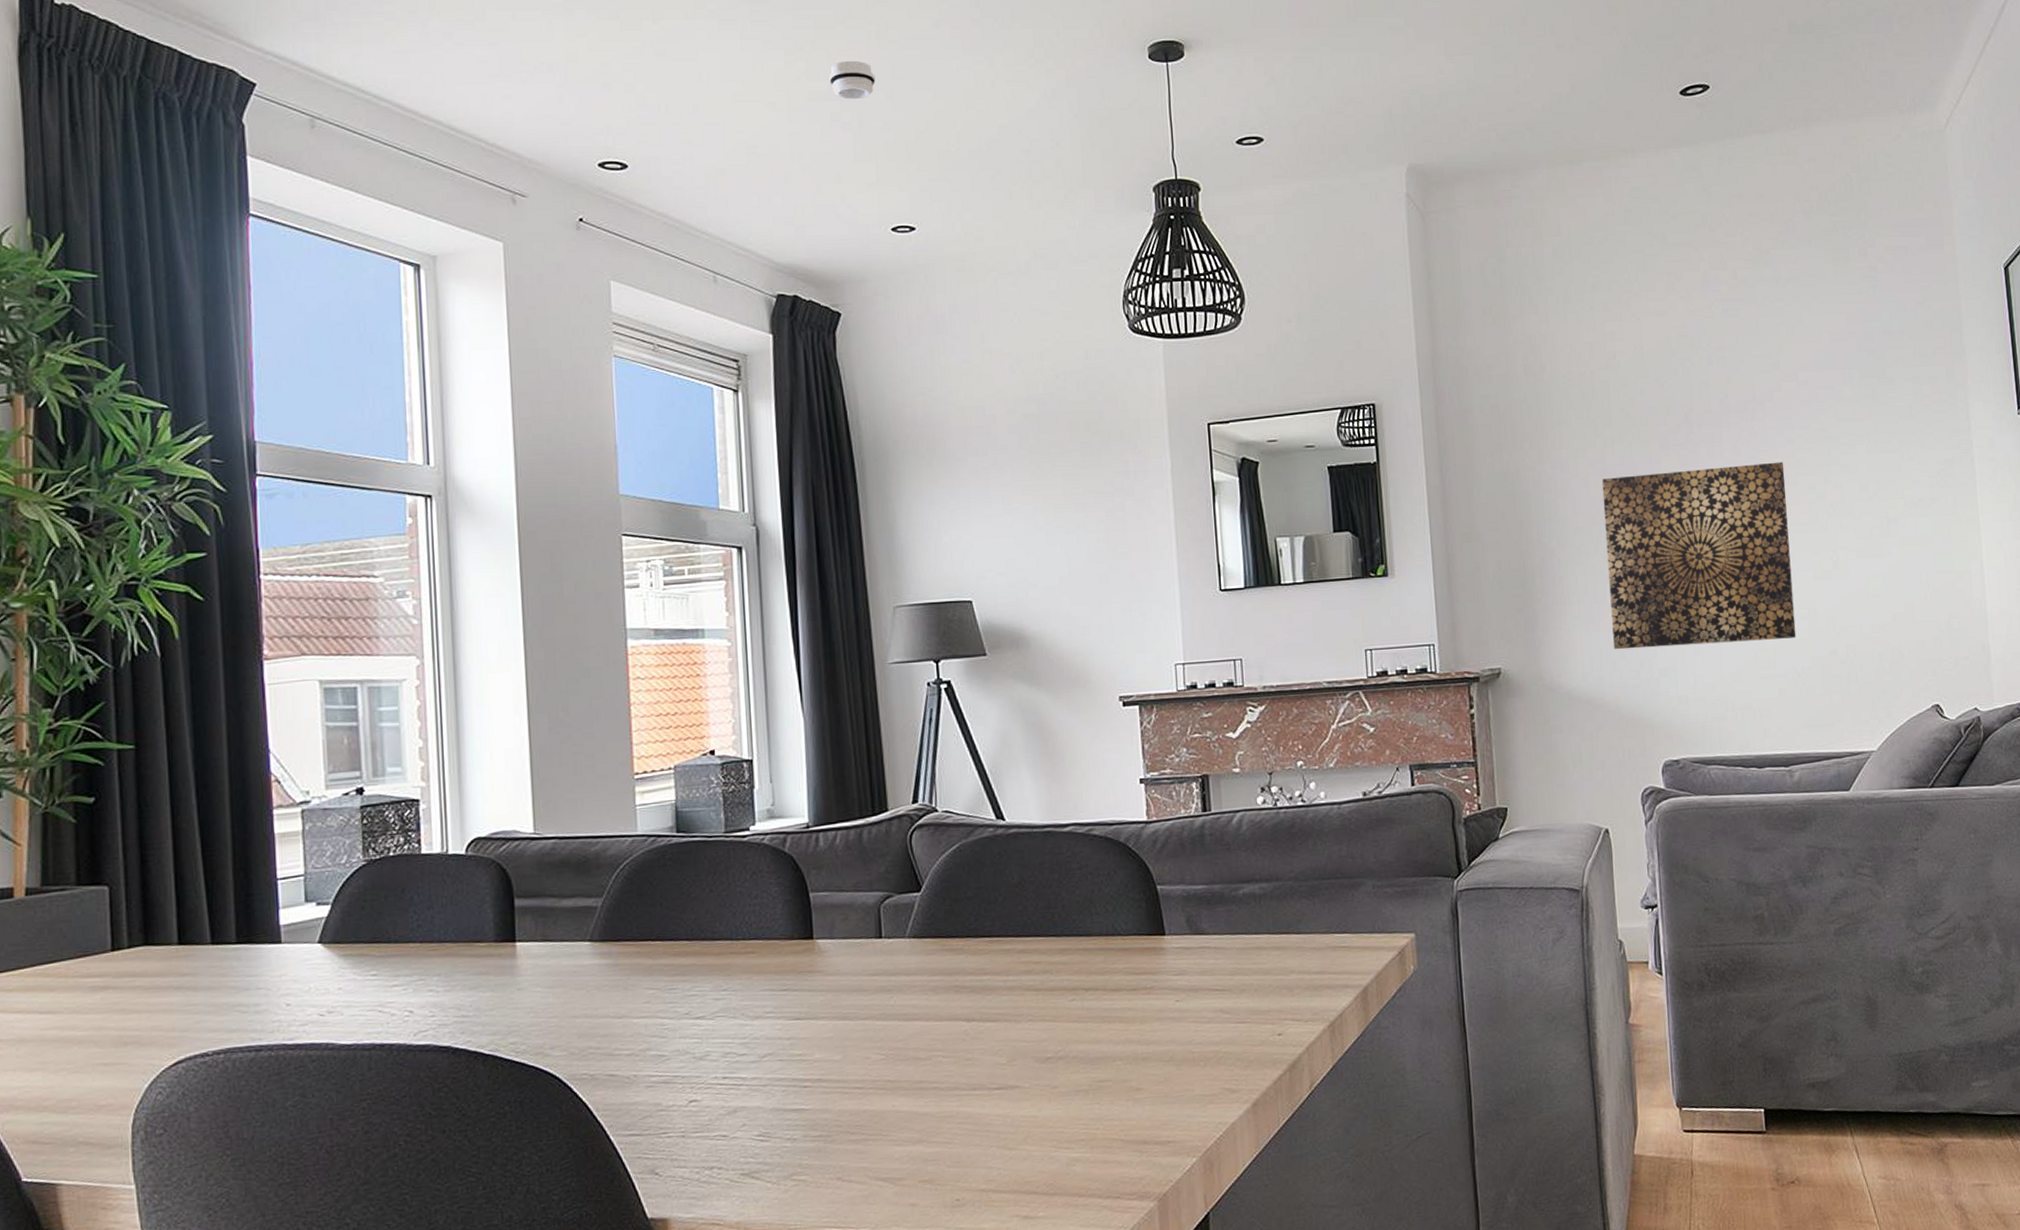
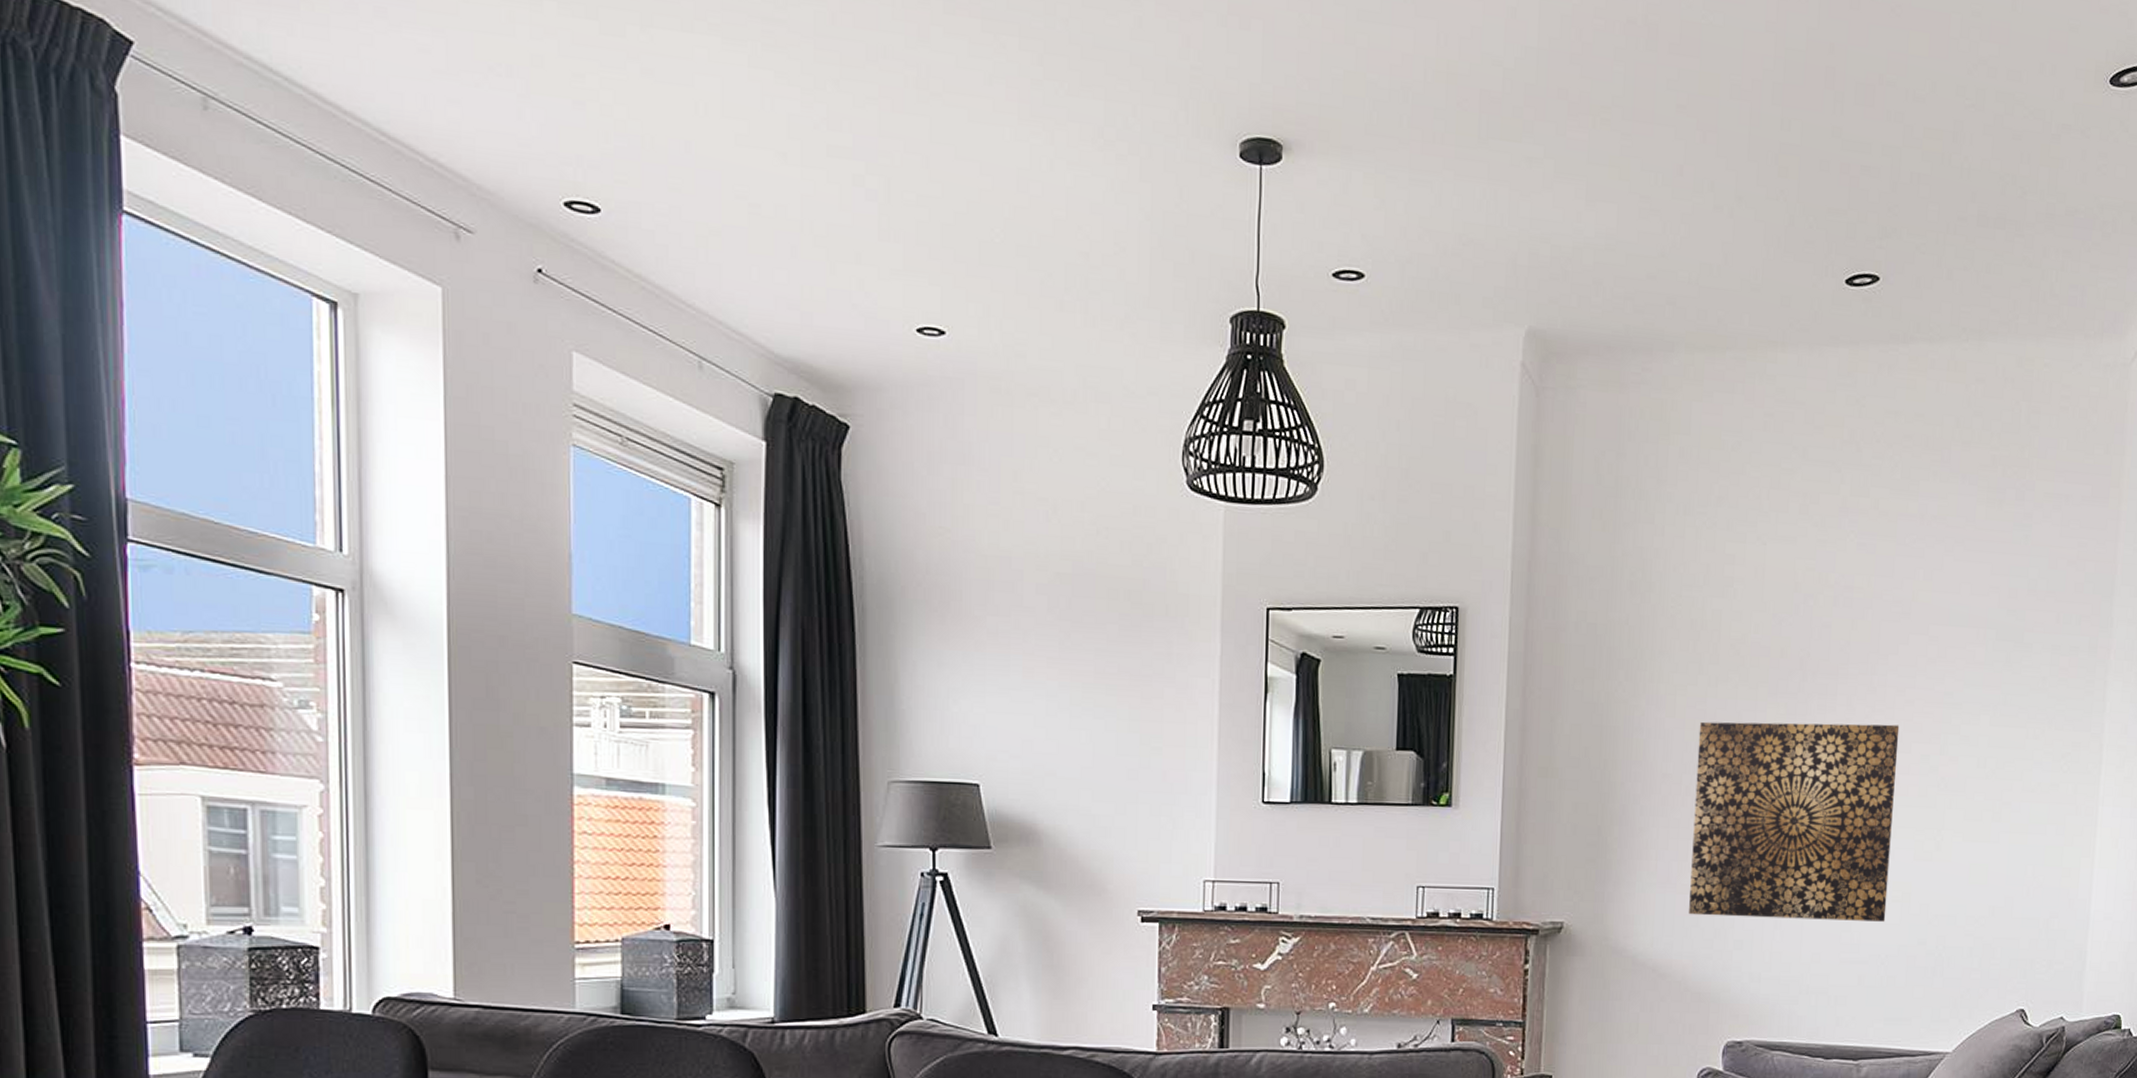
smoke detector: present [829,60,876,100] -> none [854,111,910,163]

